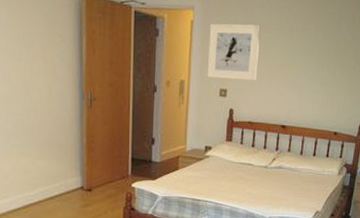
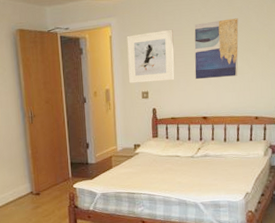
wall art: none [278,23,329,86] -> present [194,18,239,80]

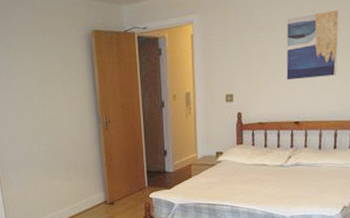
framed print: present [126,29,175,84] -> none [210,25,263,86]

